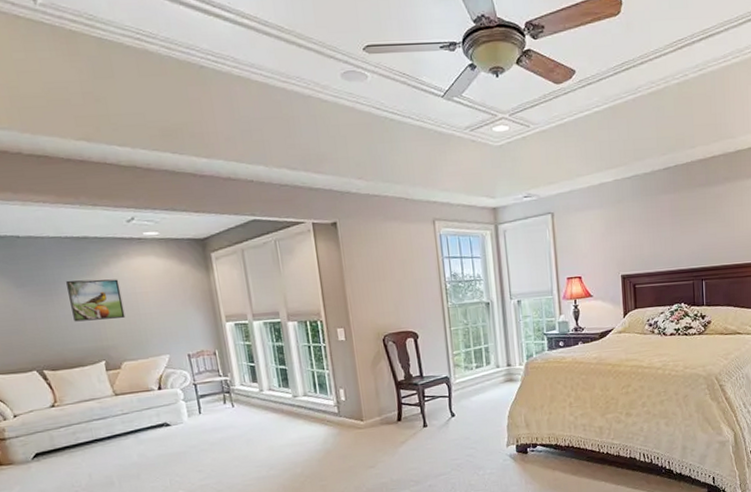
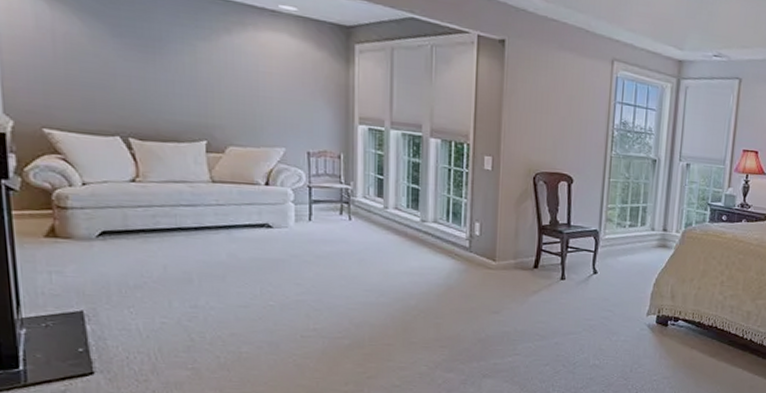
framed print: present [66,279,126,322] -> none [175,40,241,96]

